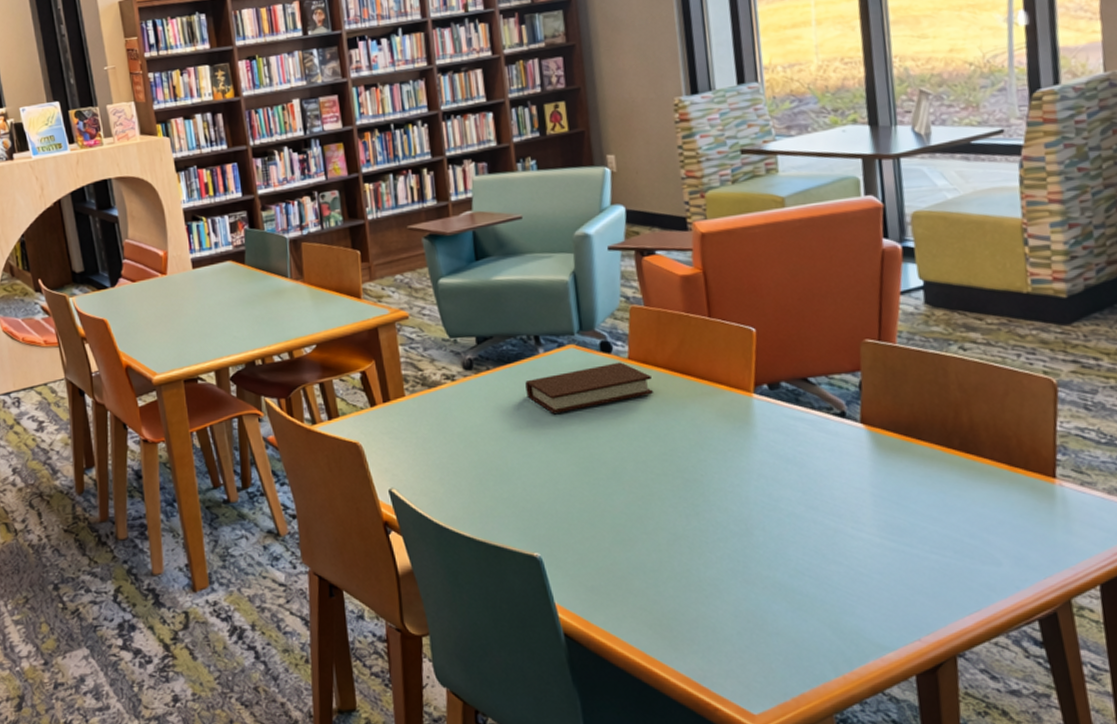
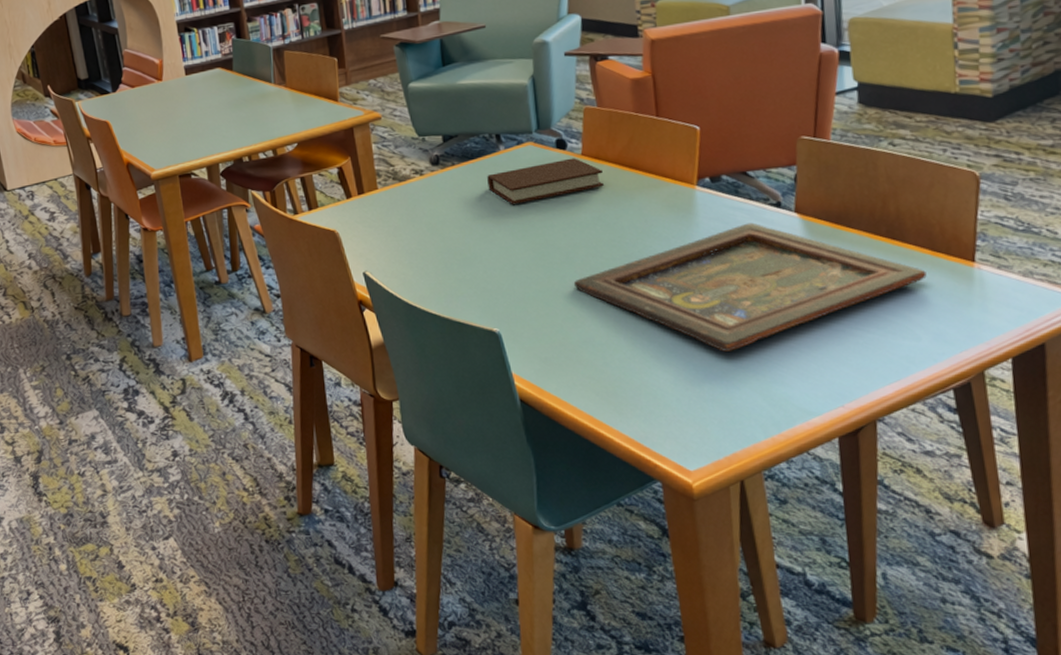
religious icon: none [621,434,1005,579] -> present [573,222,927,352]

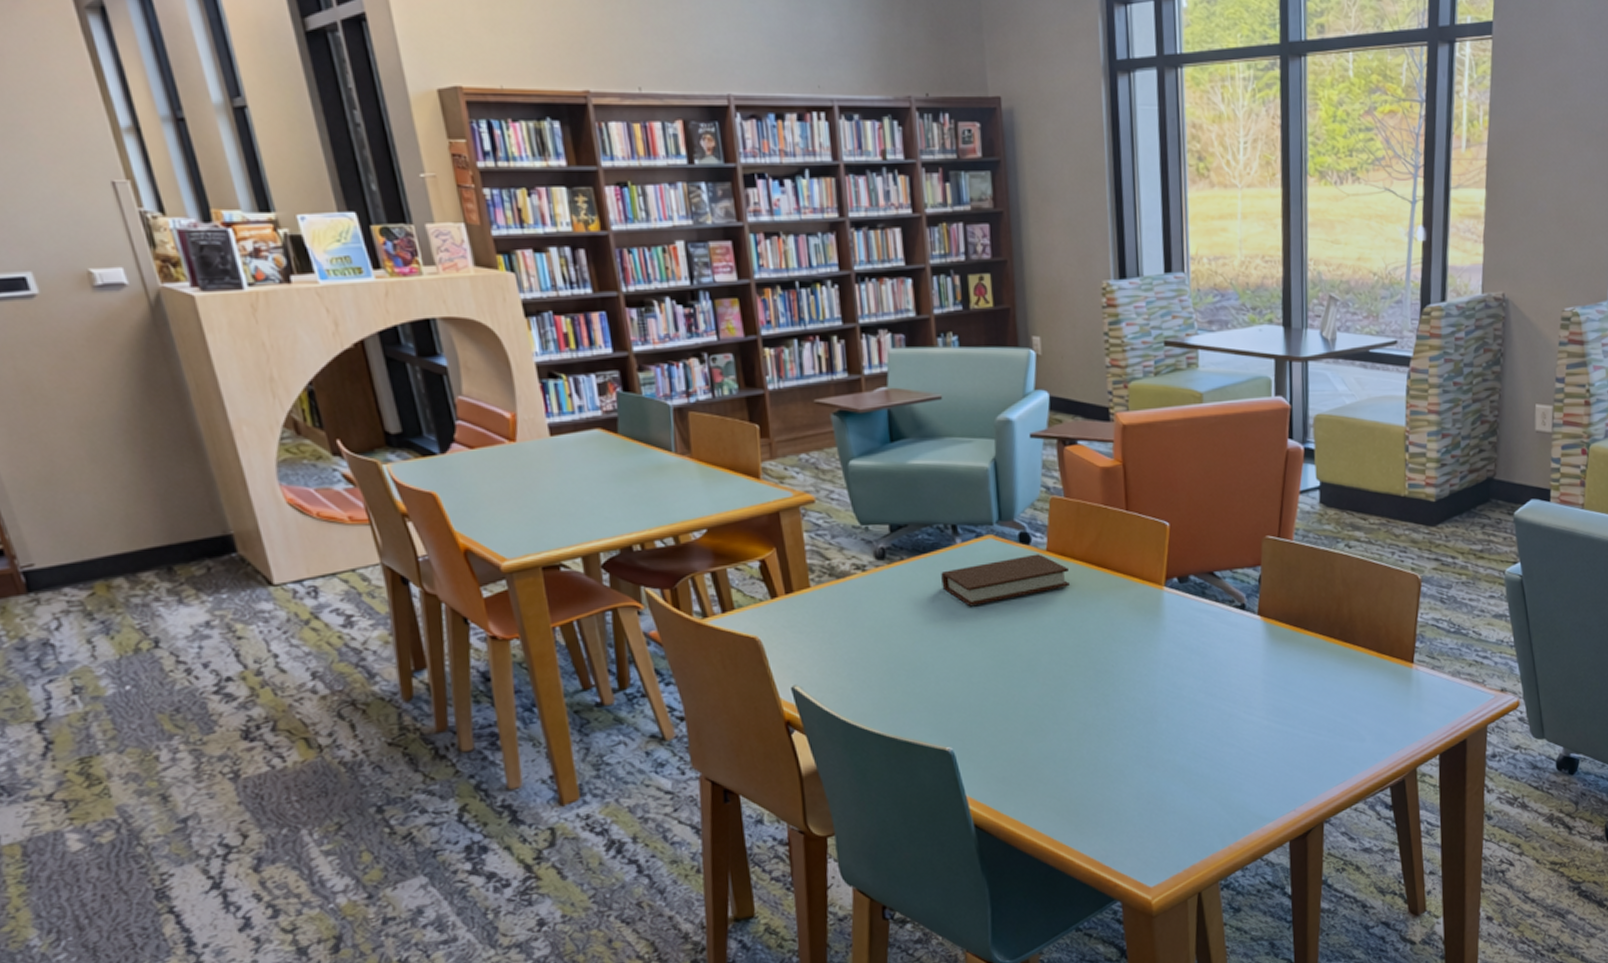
religious icon: present [573,222,927,352] -> none [1035,625,1373,761]

